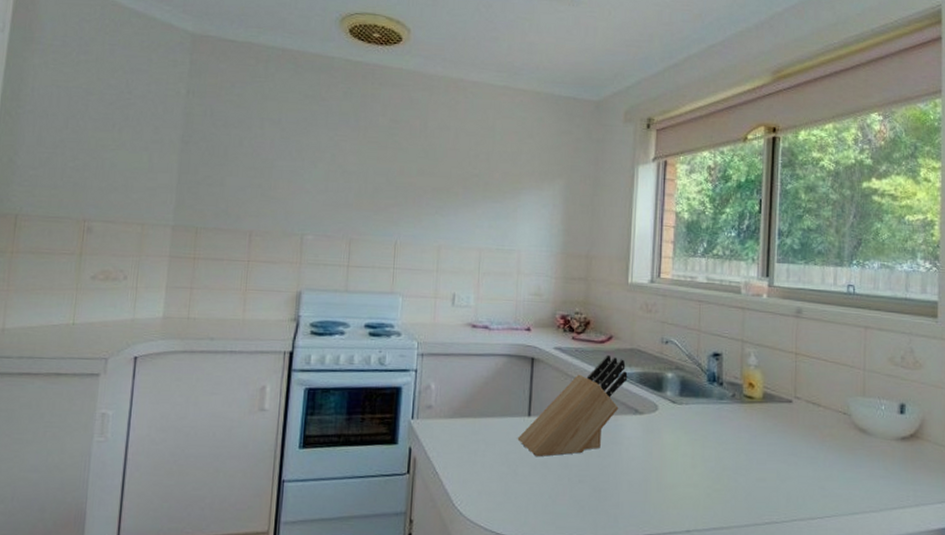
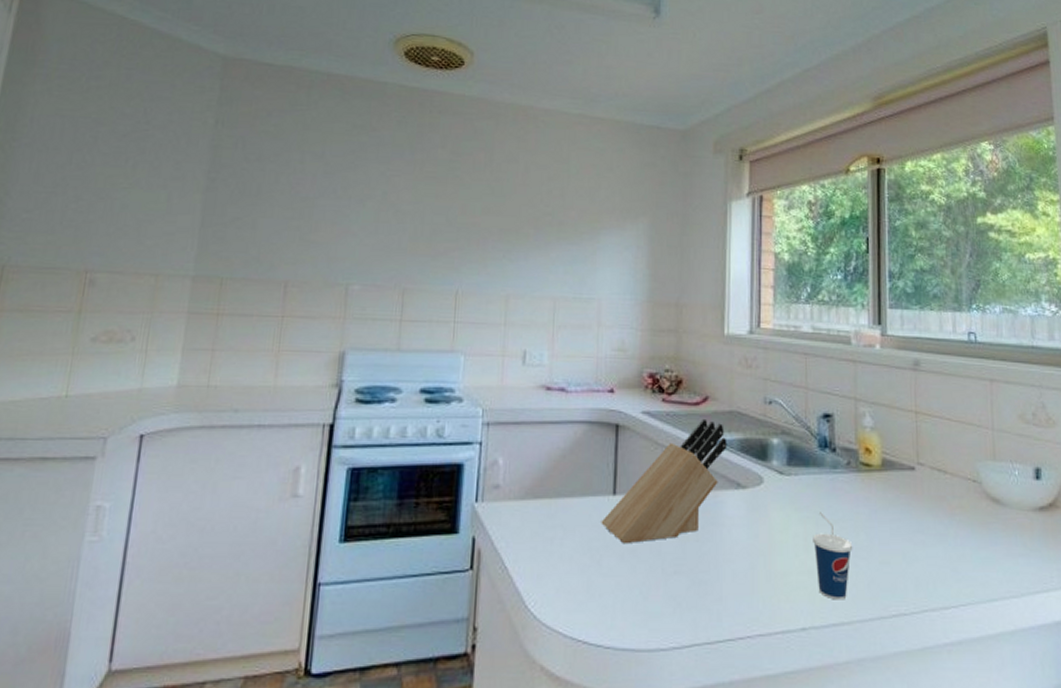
cup: none [699,436,734,509] -> present [813,512,853,600]

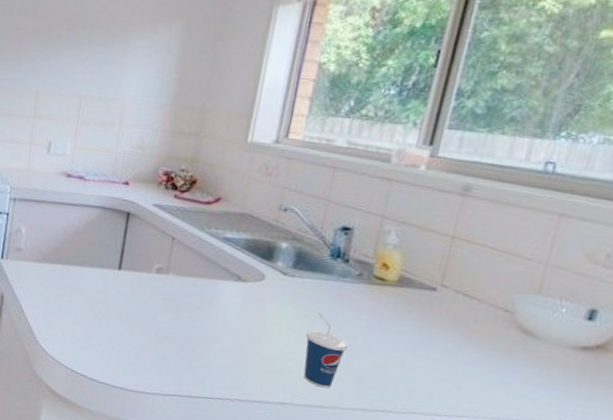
knife block: present [601,418,727,544] -> none [105,216,234,312]

